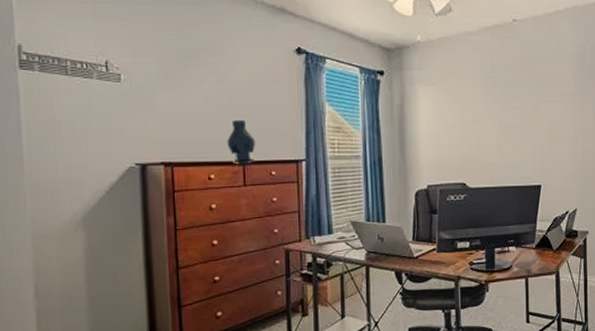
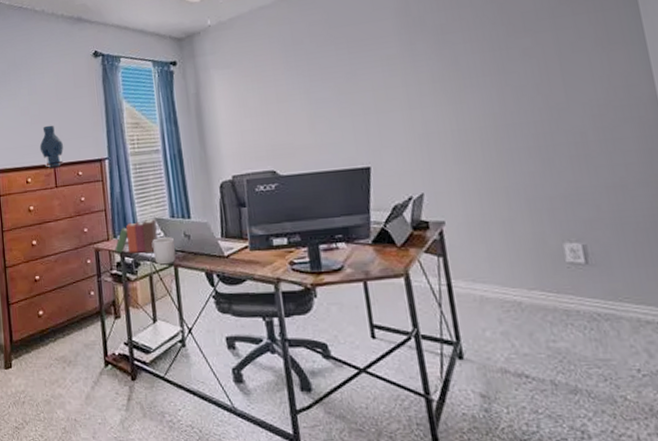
books: none [306,222,351,255] -> present [115,219,158,254]
mug: none [346,239,369,265] -> present [152,237,176,265]

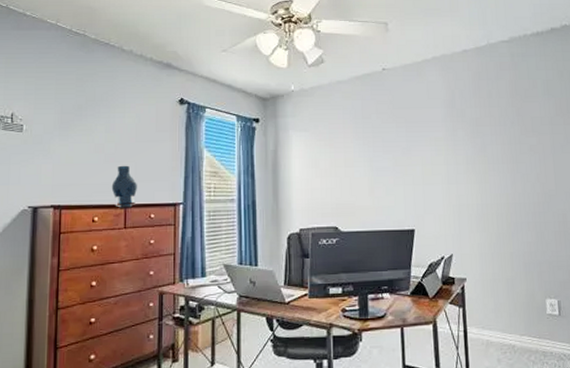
books: present [115,219,158,254] -> none [180,265,224,298]
mug: present [152,237,176,265] -> none [219,283,241,310]

